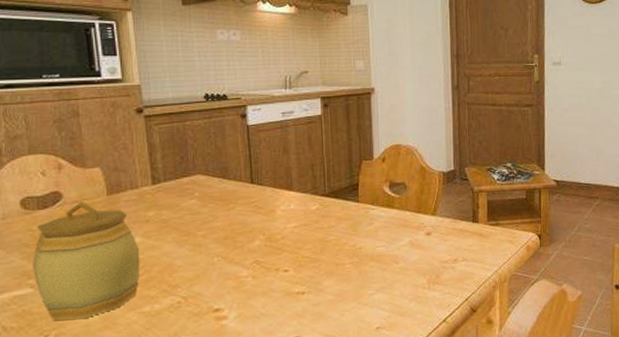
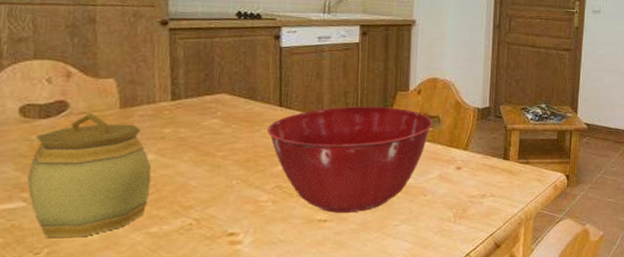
mixing bowl: none [242,177,400,285] -> present [268,106,433,214]

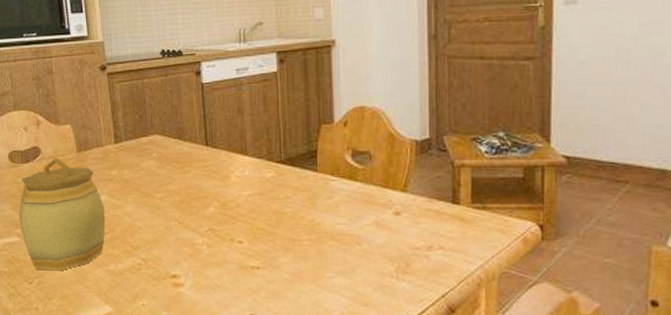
mixing bowl: present [268,106,433,214] -> none [197,143,364,261]

